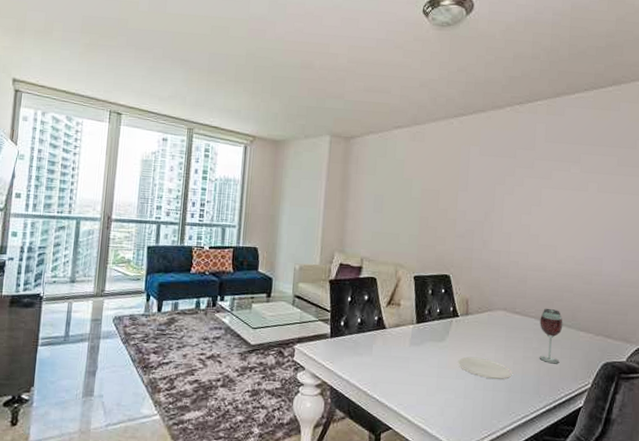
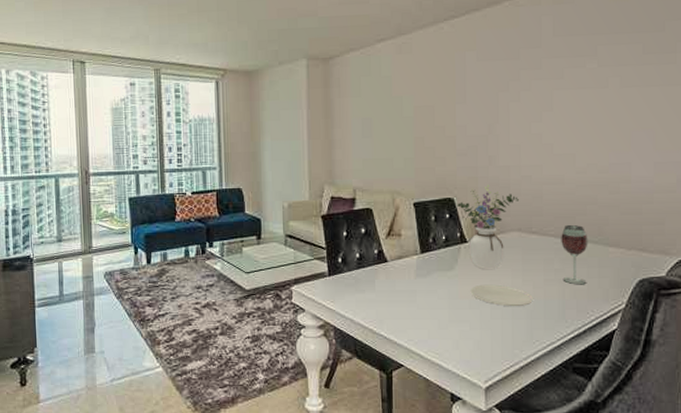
bouquet: none [452,265,507,344] -> present [457,184,520,270]

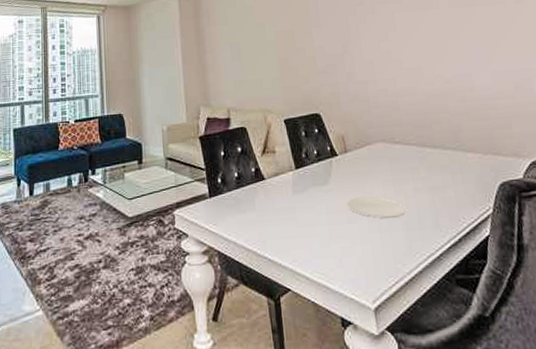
bouquet: present [457,184,520,270] -> none [324,98,380,183]
wineglass: present [561,224,588,285] -> none [422,133,453,192]

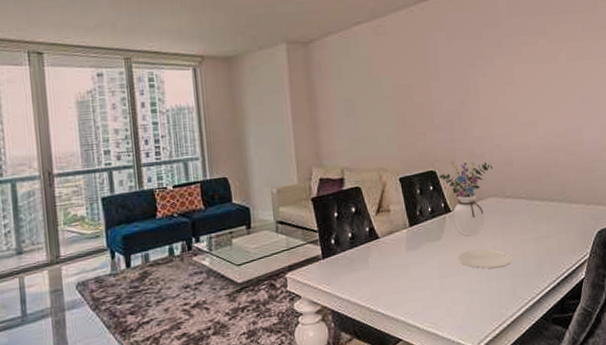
bouquet: none [324,98,380,183] -> present [439,155,494,237]

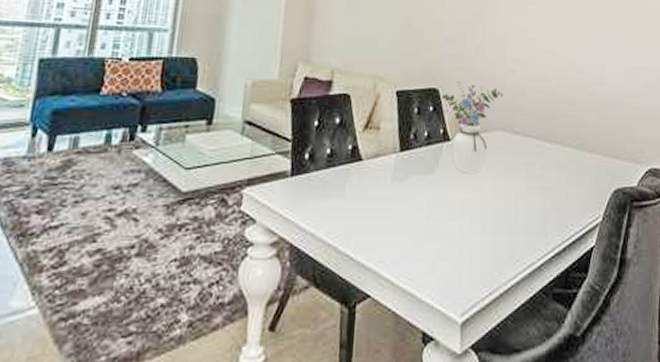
plate: present [457,249,513,269] -> none [450,191,514,219]

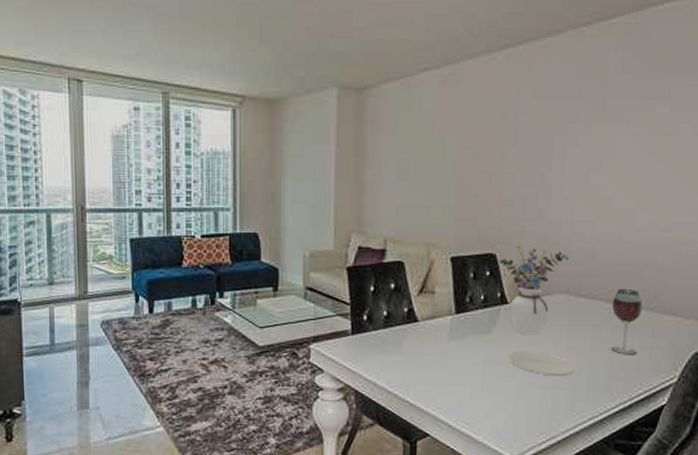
plate: none [450,191,514,219] -> present [508,350,577,377]
wineglass: none [543,125,568,194] -> present [612,288,643,355]

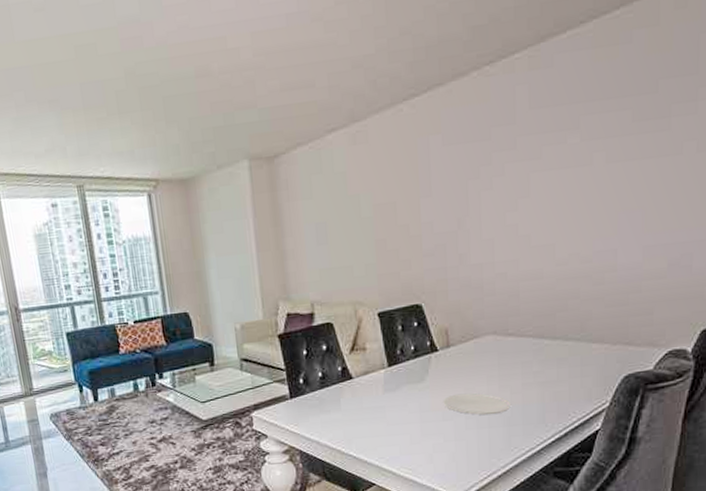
bouquet: present [499,239,570,335] -> none [426,285,494,379]
wineglass: present [612,288,643,355] -> none [540,322,570,387]

